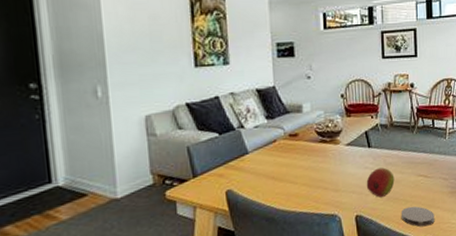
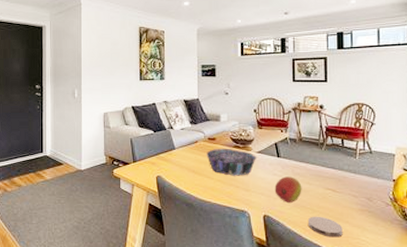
decorative bowl: none [288,144,347,177] -> present [206,148,257,176]

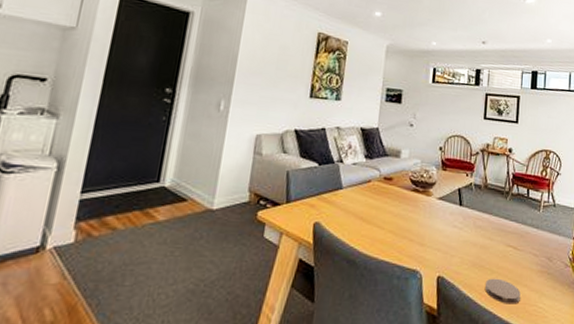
decorative bowl: present [206,148,257,176] -> none [379,190,438,227]
fruit: present [274,176,302,203] -> none [452,229,483,261]

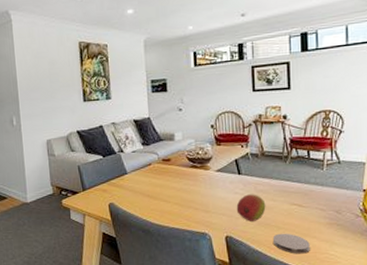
fruit: none [452,229,483,261] -> present [236,194,266,221]

